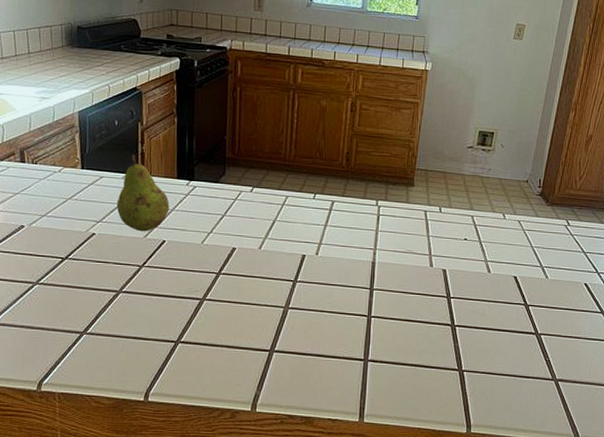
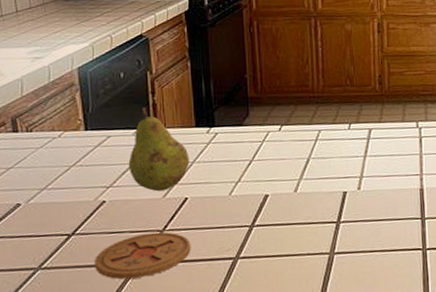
coaster: none [83,266,165,304] -> present [95,231,191,280]

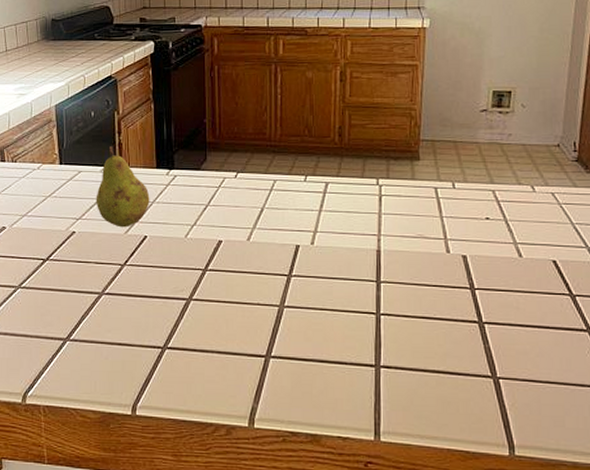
coaster: present [95,231,191,280] -> none [65,266,149,307]

